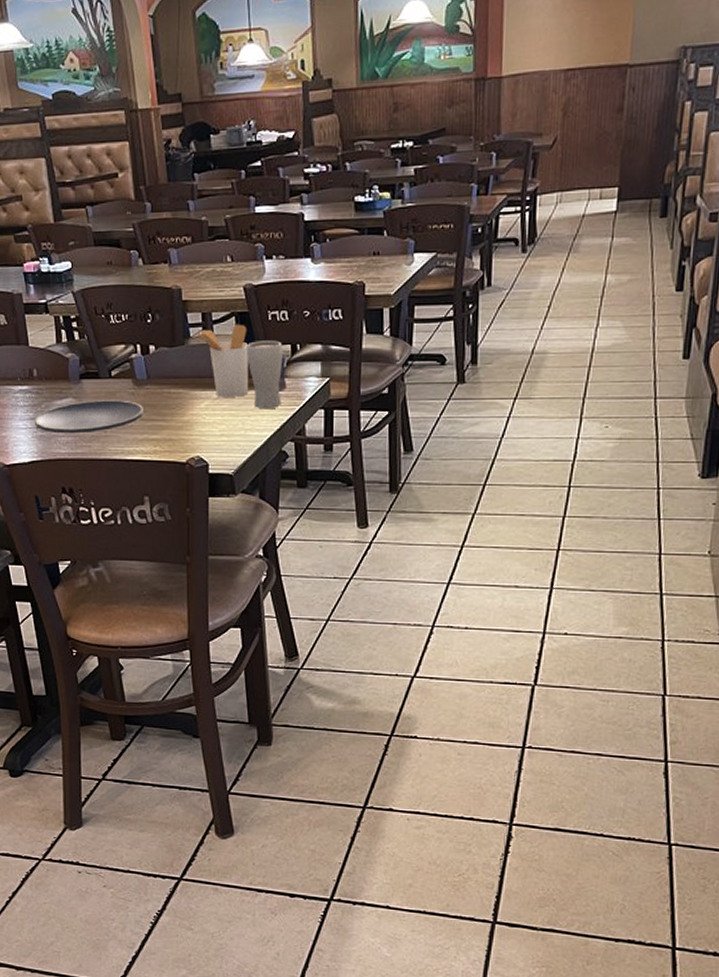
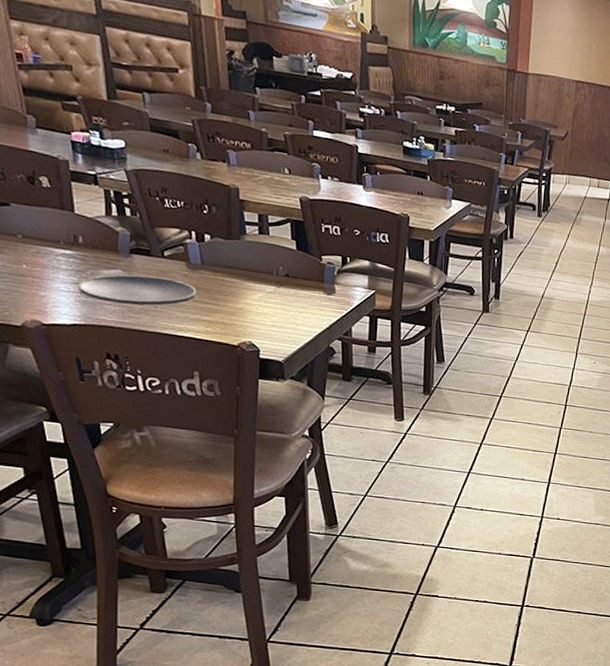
utensil holder: present [194,324,249,397] -> none [250,228,302,294]
drinking glass: present [247,340,284,410] -> none [300,248,335,310]

